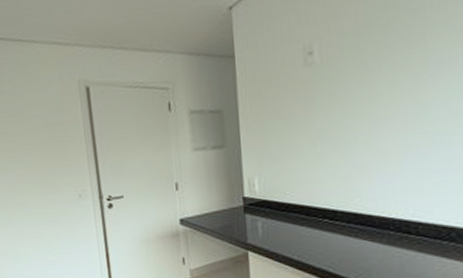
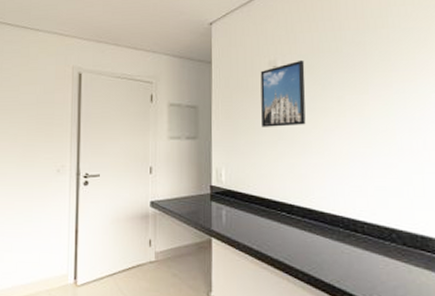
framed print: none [293,40,350,127] -> present [260,59,306,127]

